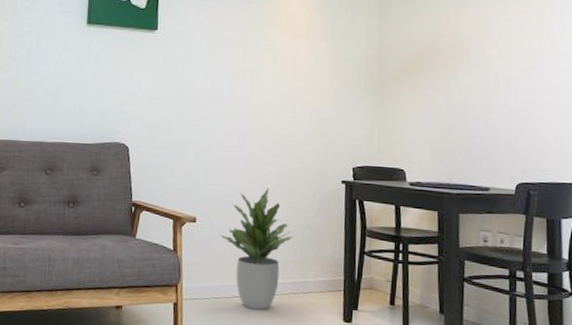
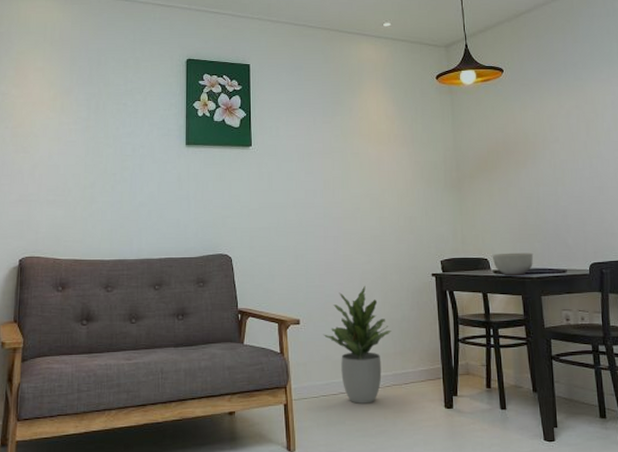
bowl: none [409,165,455,190] -> present [492,252,534,276]

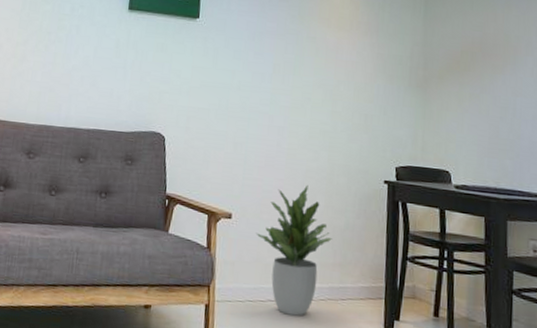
bowl: present [492,252,534,276] -> none [454,167,503,195]

